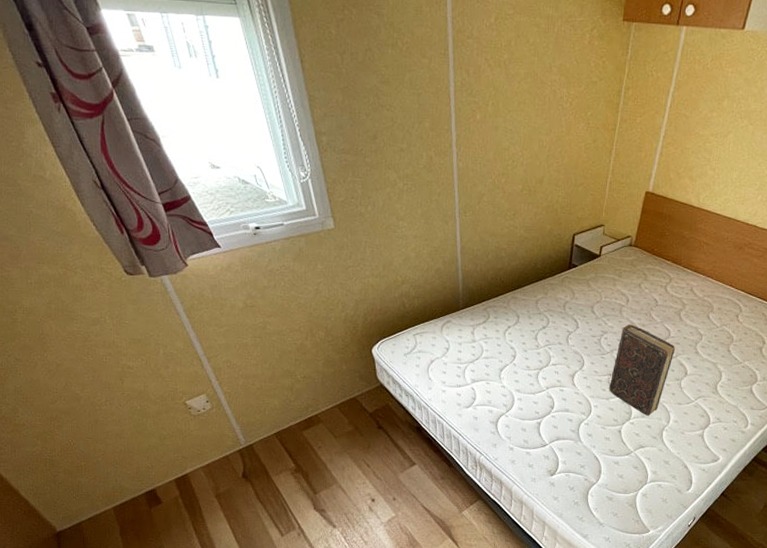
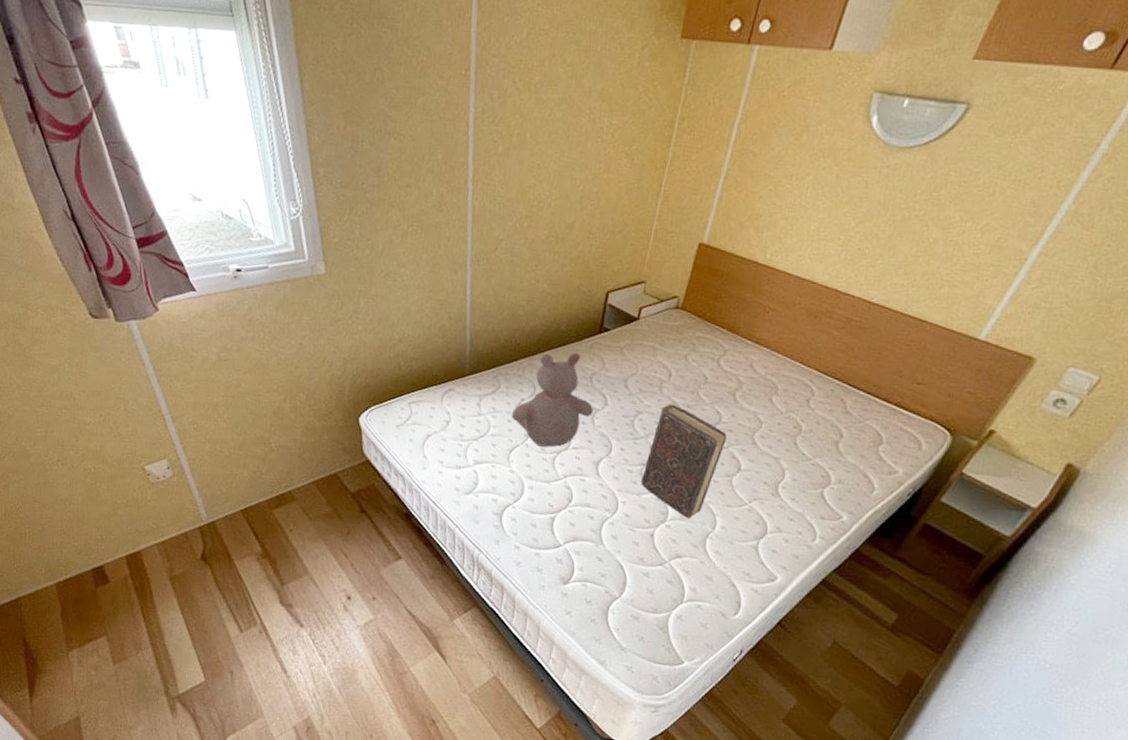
bear: none [500,286,567,365] -> present [511,353,593,447]

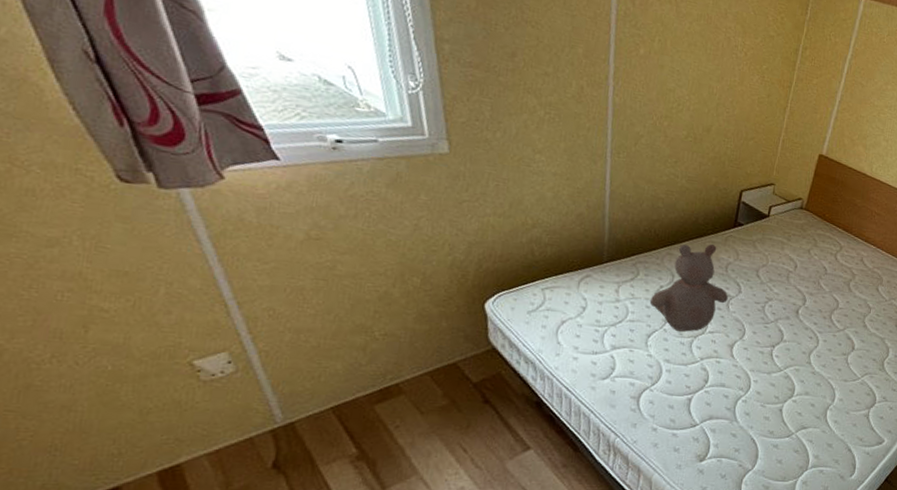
book: present [641,404,727,518] -> none [771,292,843,393]

